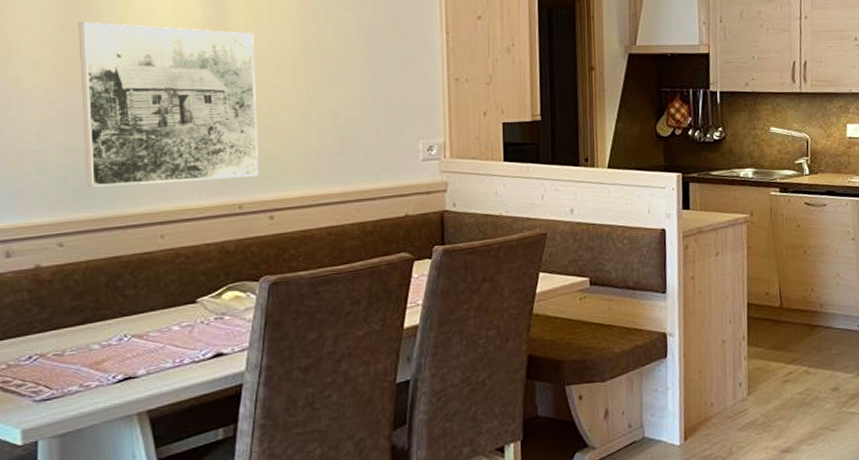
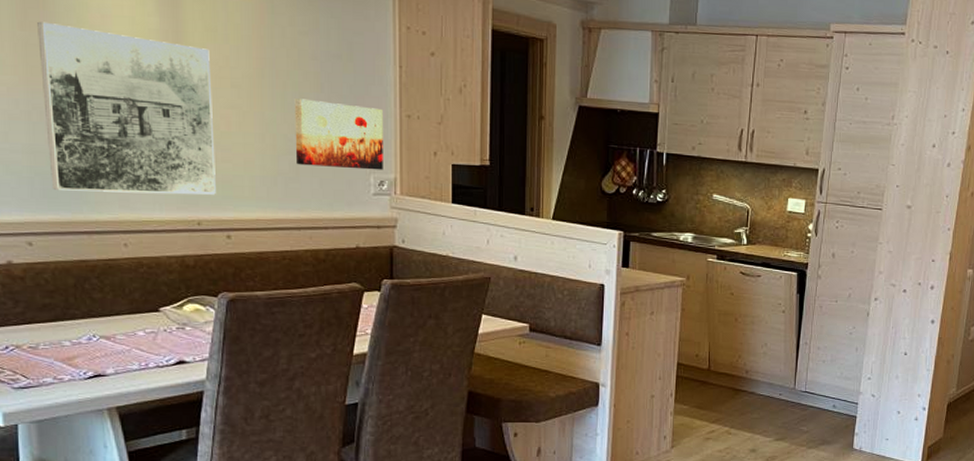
wall art: none [340,72,432,138] -> present [294,98,383,170]

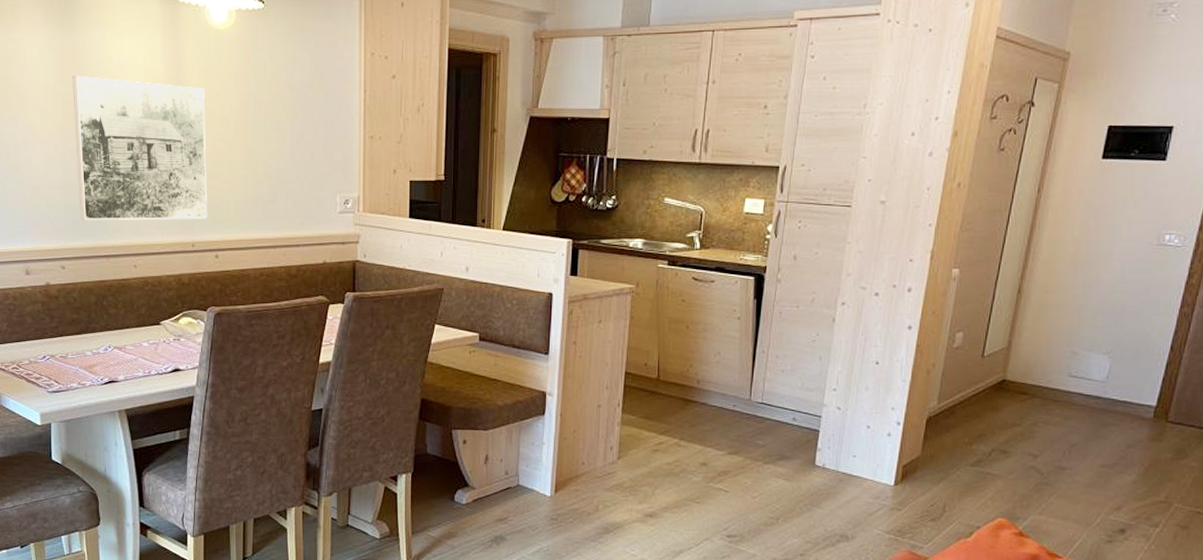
wall art: present [294,98,383,170] -> none [273,127,349,190]

